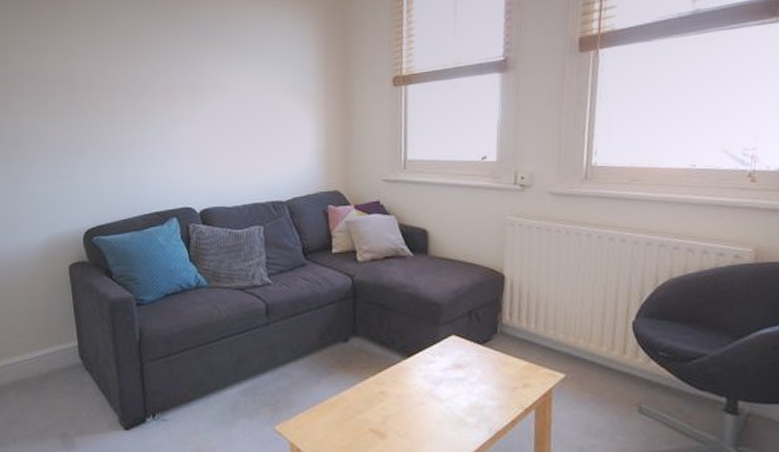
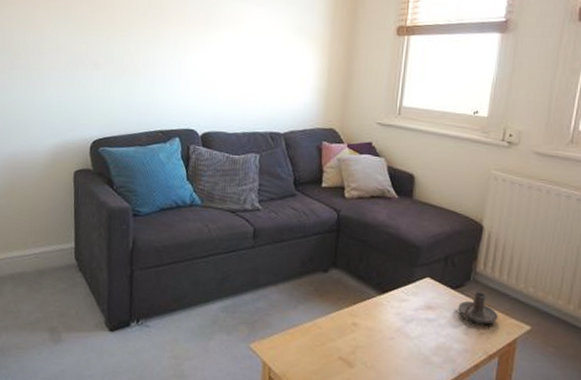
candle holder: none [488,344,531,378] -> present [458,291,498,325]

